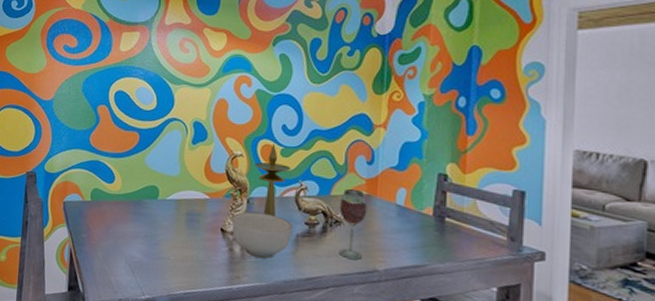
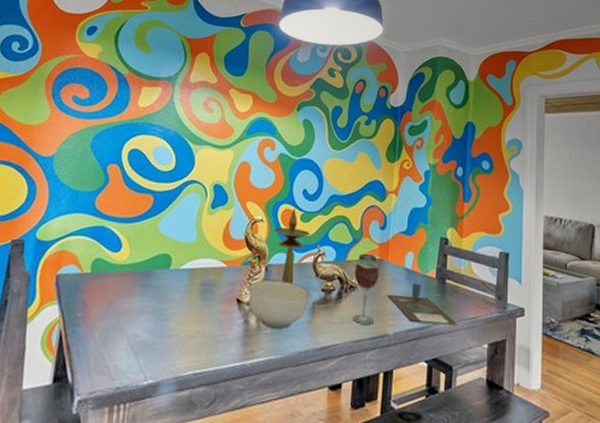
place setting: none [377,219,460,266] -> present [388,282,458,325]

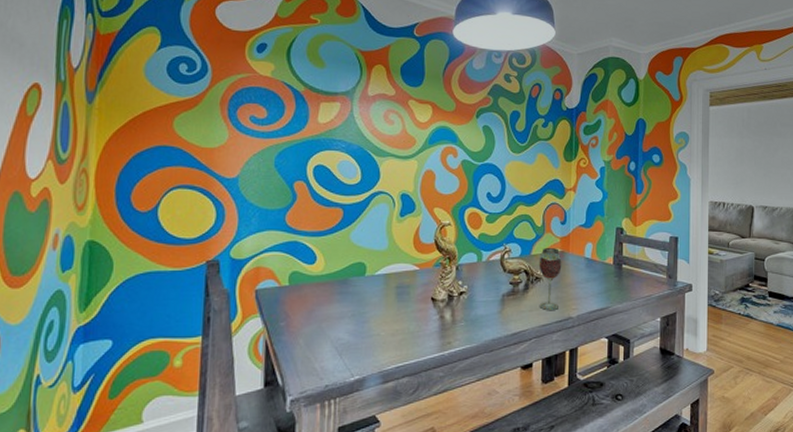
bowl: present [248,279,309,329] -> none [441,278,498,321]
candlestick: present [274,208,310,284] -> none [462,211,496,280]
place setting: present [388,282,458,325] -> none [570,270,634,304]

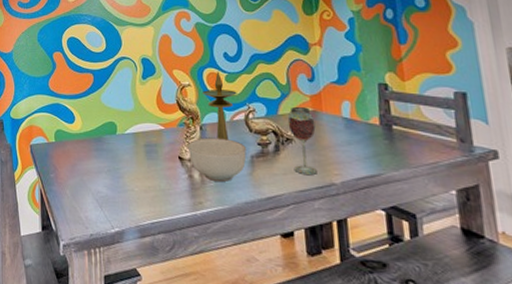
bowl: none [441,278,498,321] -> present [187,137,247,181]
candlestick: none [462,211,496,280] -> present [202,71,237,141]

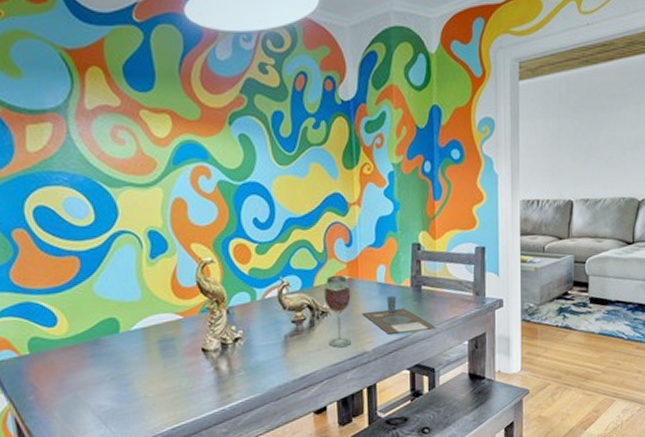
bowl: present [187,137,247,181] -> none [212,320,280,370]
candlestick: present [202,71,237,141] -> none [229,241,269,323]
place setting: none [328,131,415,172] -> present [363,295,437,335]

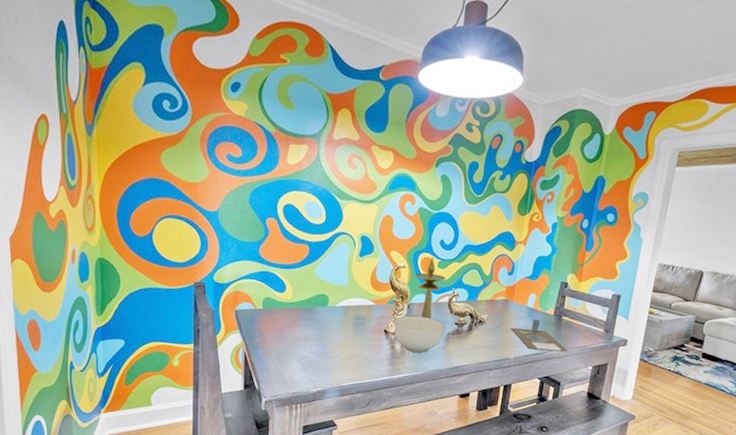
bowl: none [212,320,280,370] -> present [393,315,445,353]
candlestick: none [229,241,269,323] -> present [415,257,446,319]
wineglass: present [323,275,351,348] -> none [480,294,506,351]

